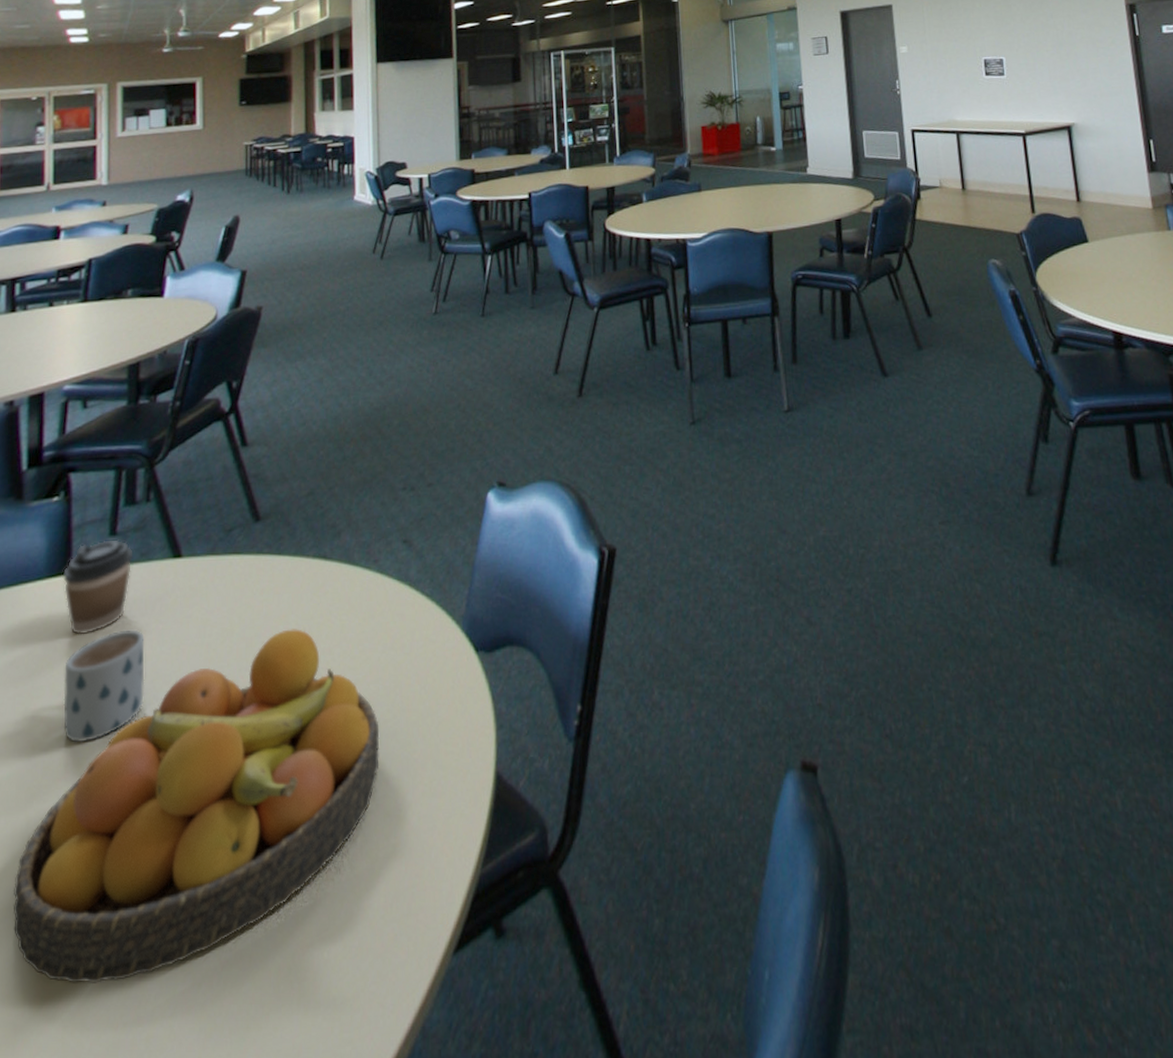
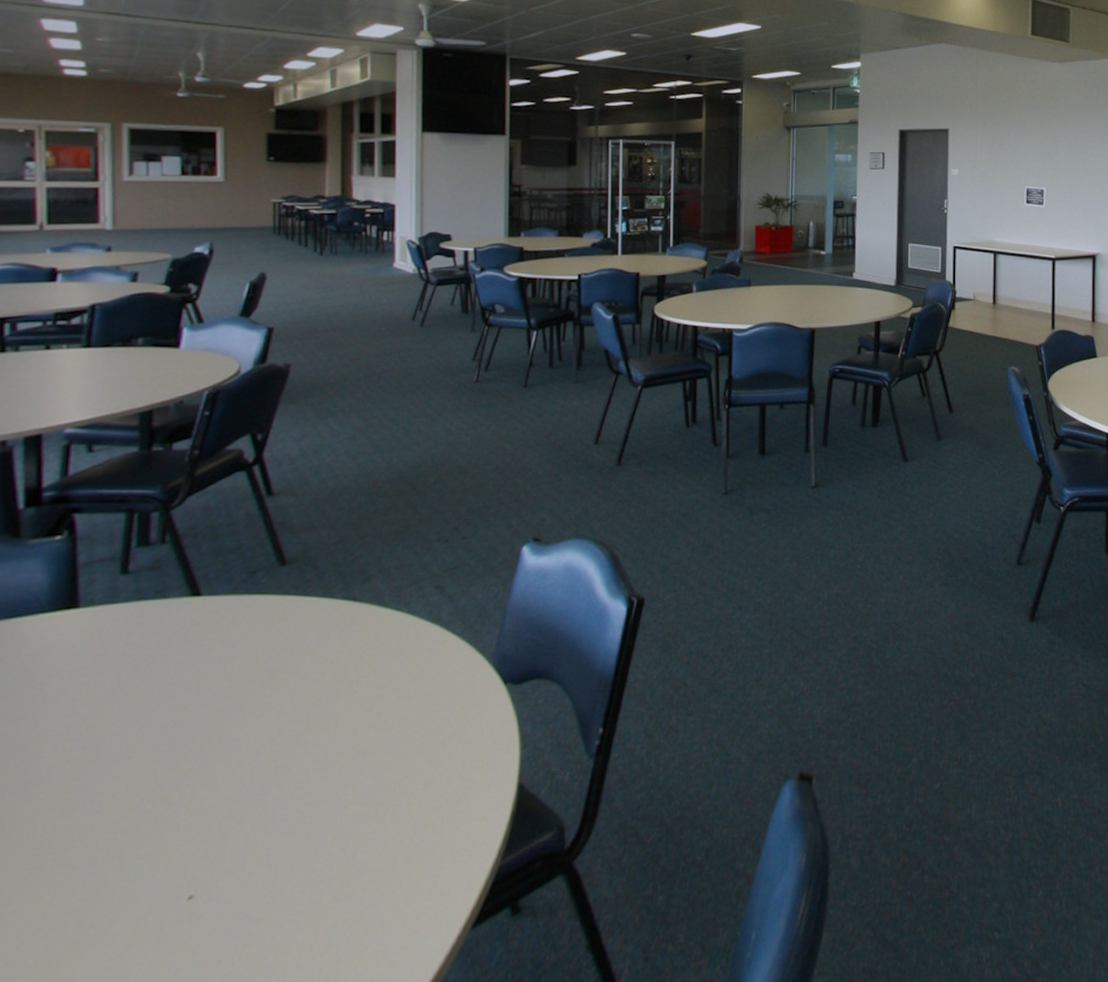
fruit bowl: present [13,629,380,983] -> none [20,662,406,964]
coffee cup: present [62,538,133,635] -> none [68,576,148,664]
mug: present [63,629,145,743] -> none [72,660,161,760]

